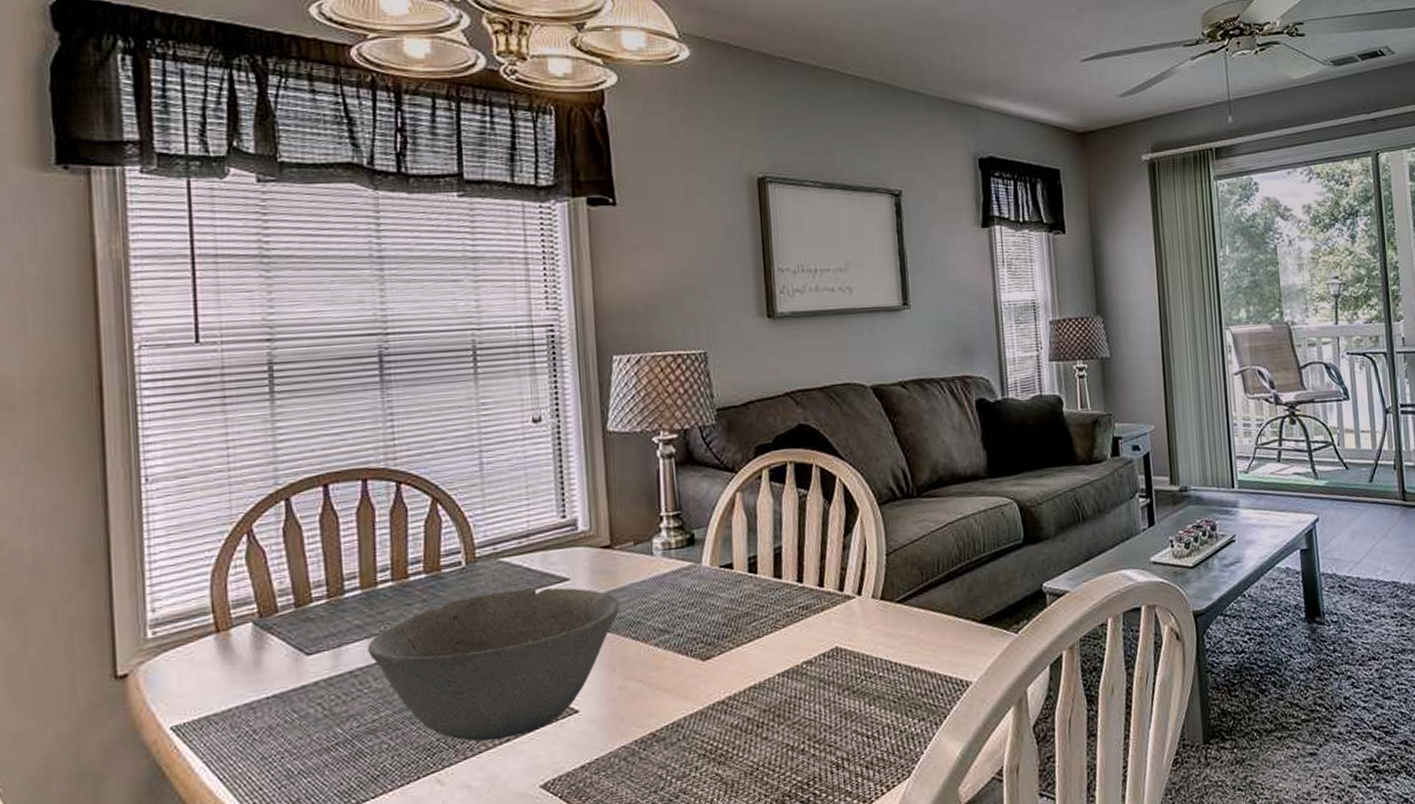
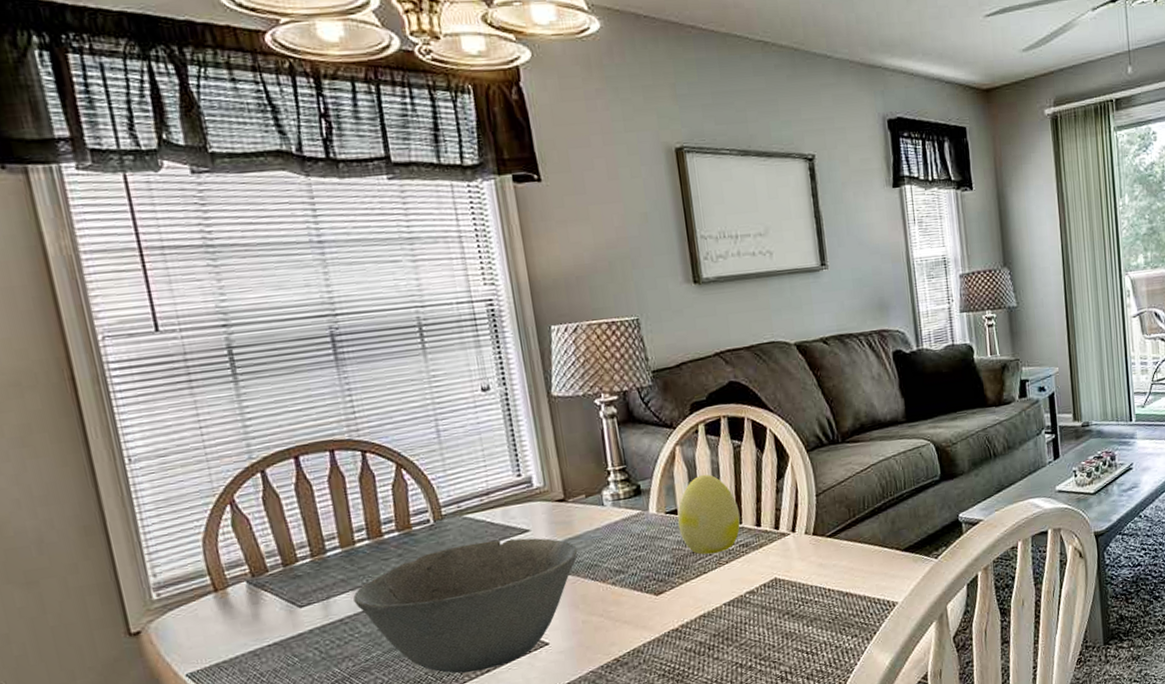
decorative egg: none [732,525,802,616] -> present [677,474,741,555]

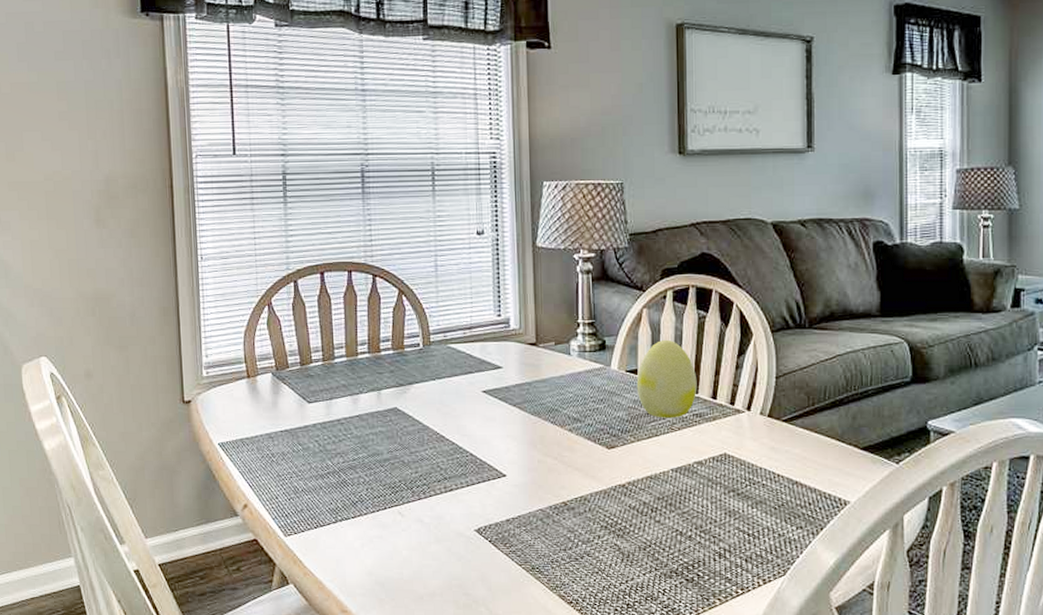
bowl: present [353,538,578,674] -> none [351,371,542,489]

